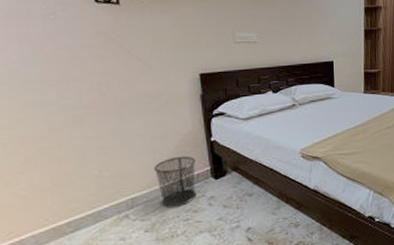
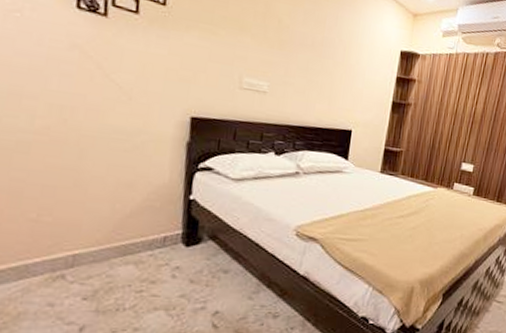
waste bin: present [153,156,197,207] -> none [109,211,167,273]

